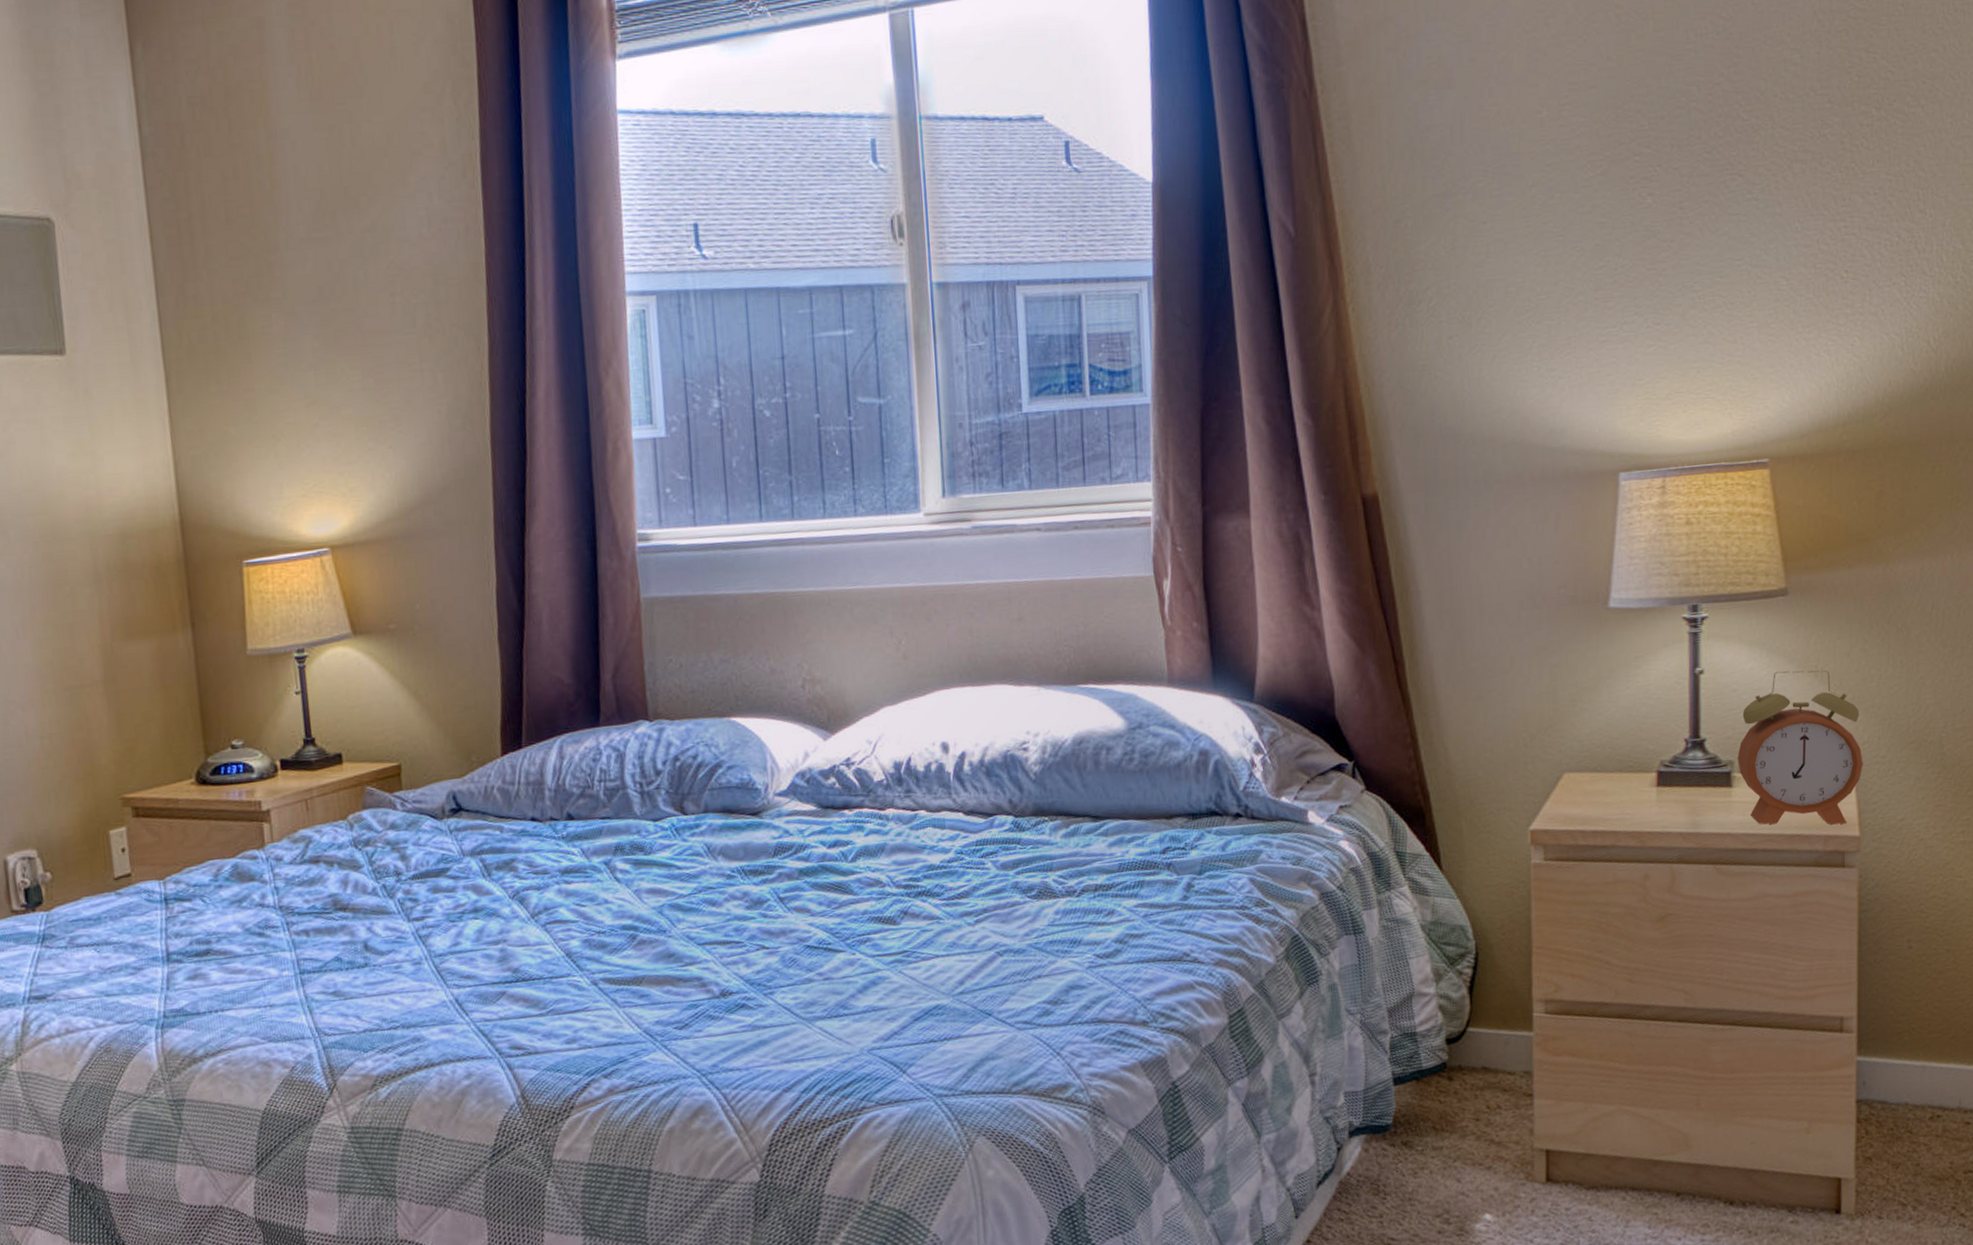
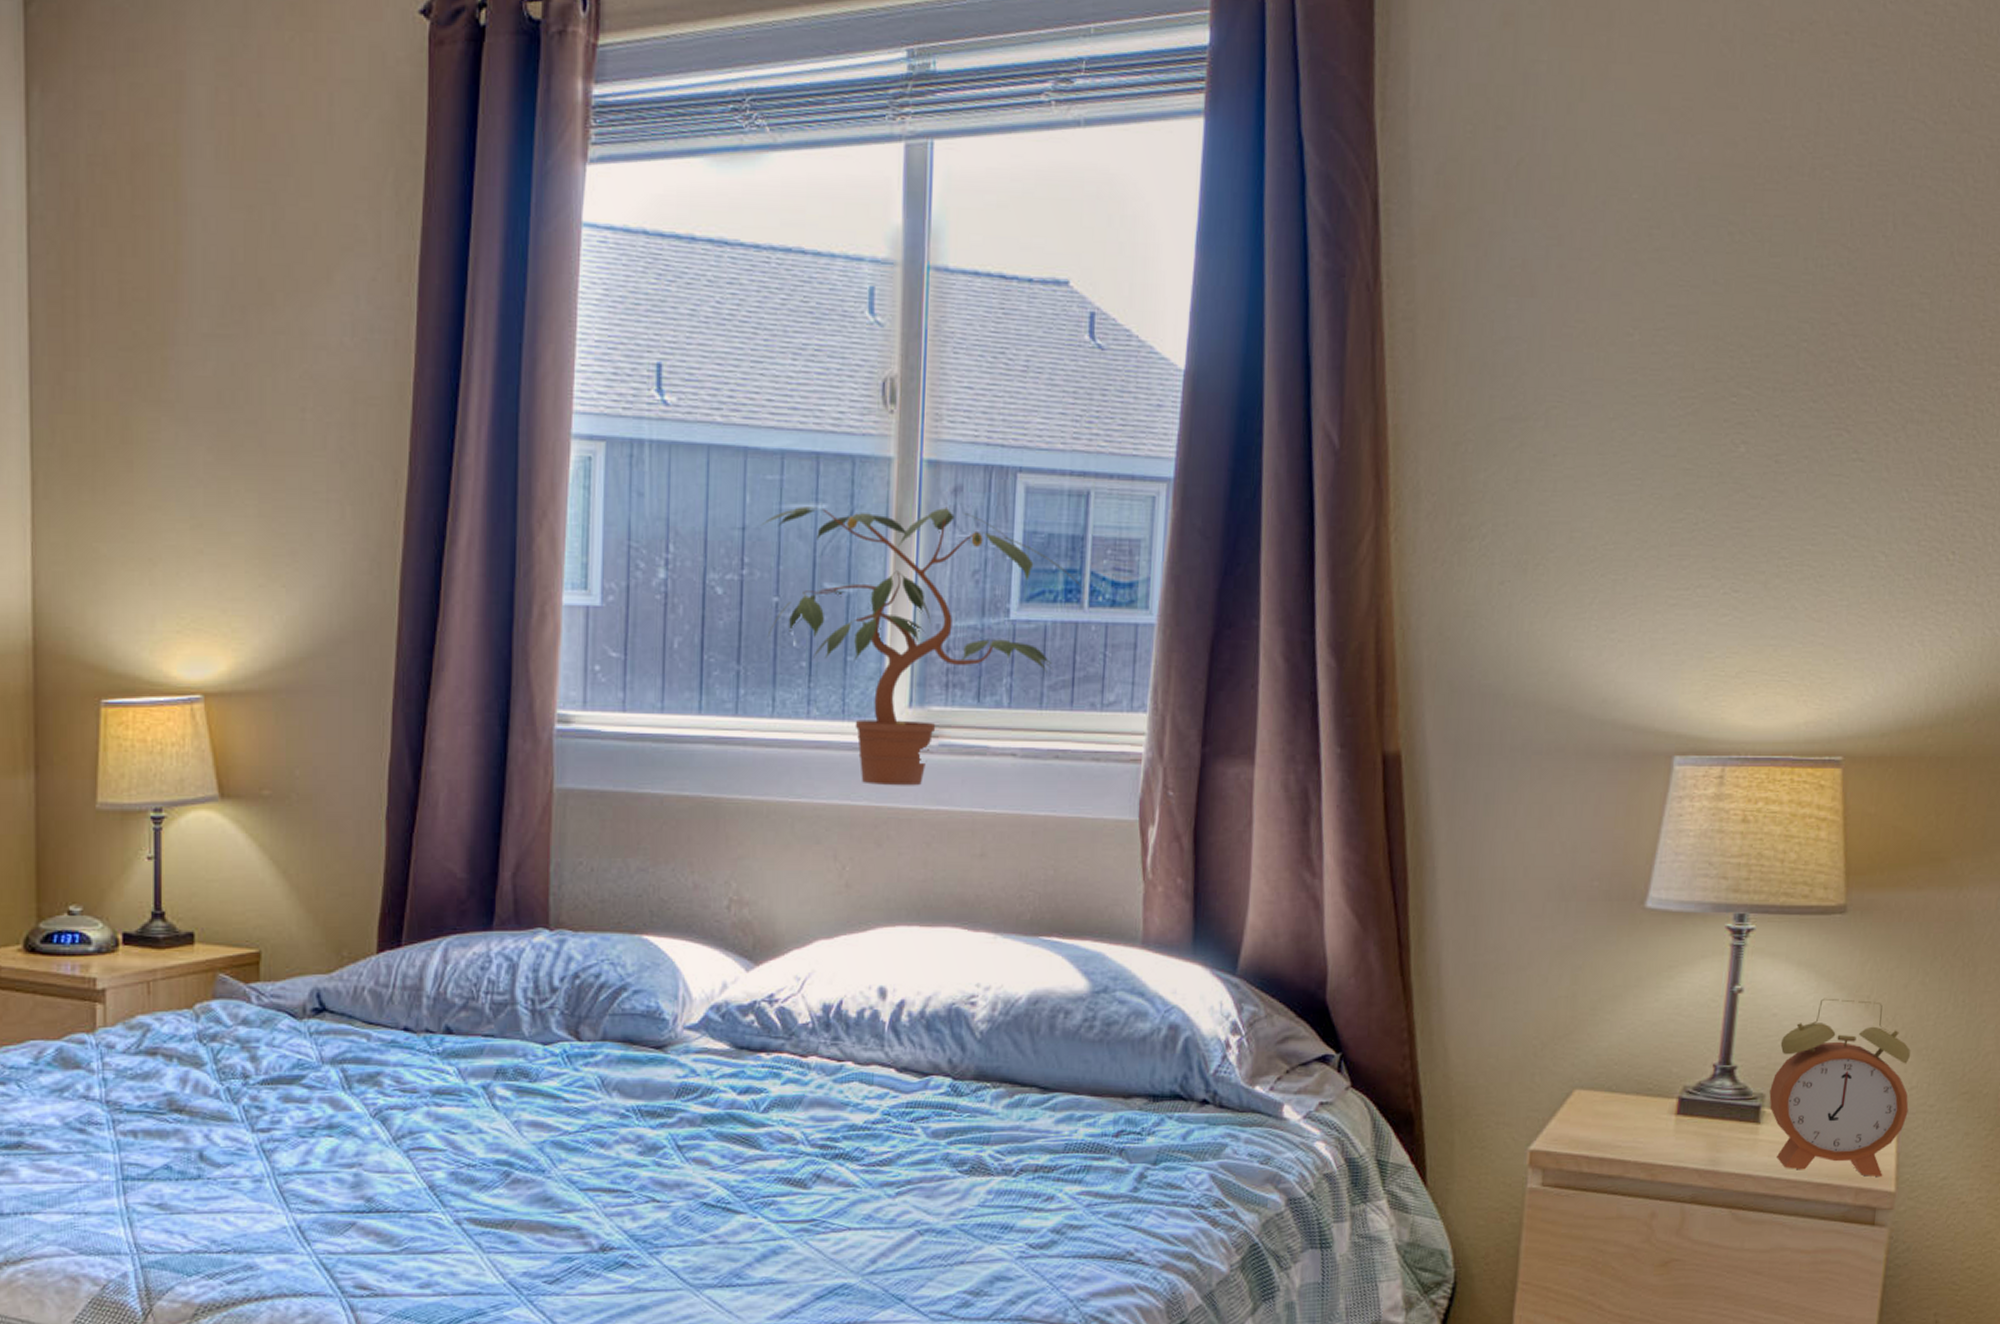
potted plant: none [797,321,1083,568] -> present [760,506,1083,786]

